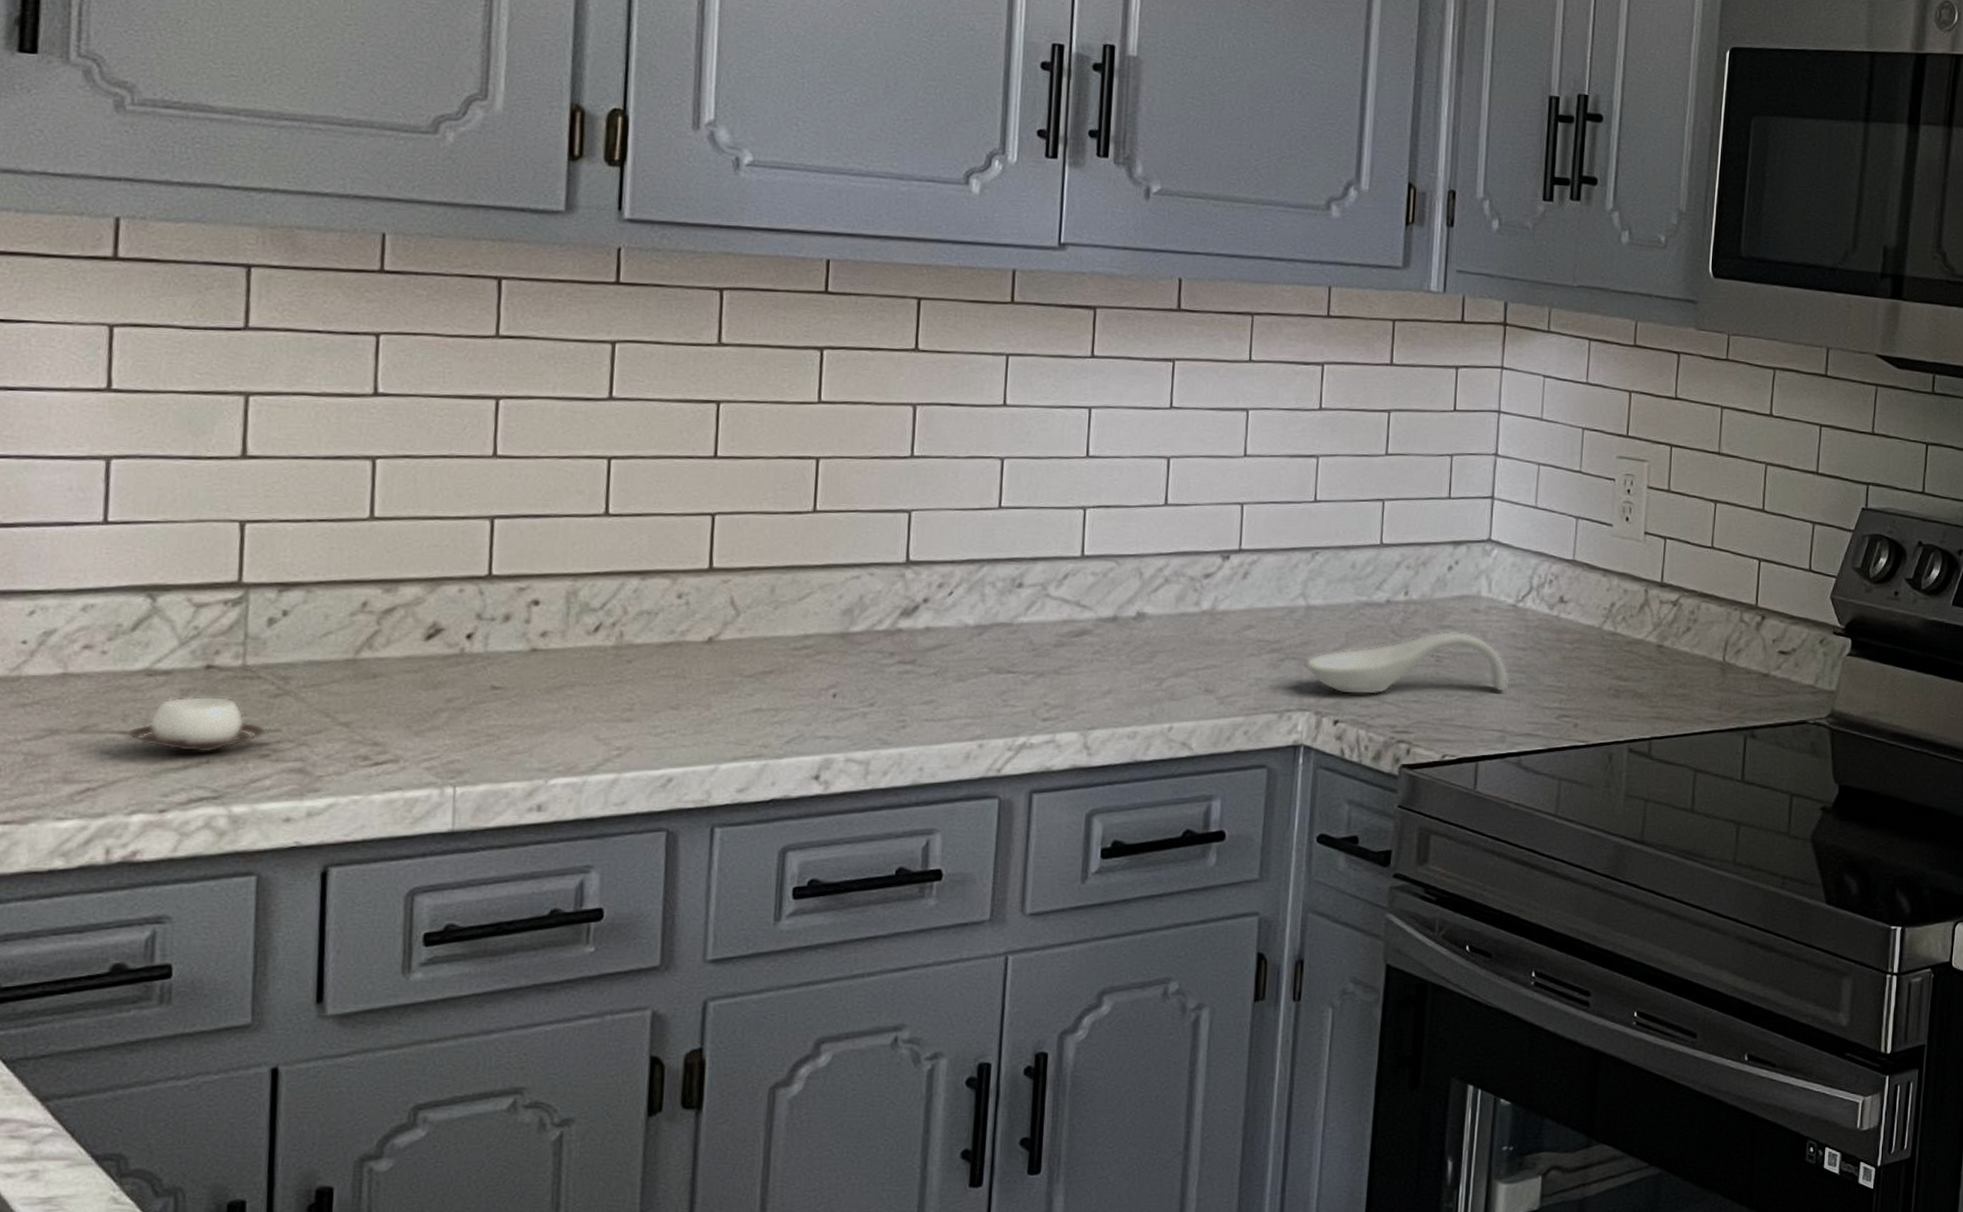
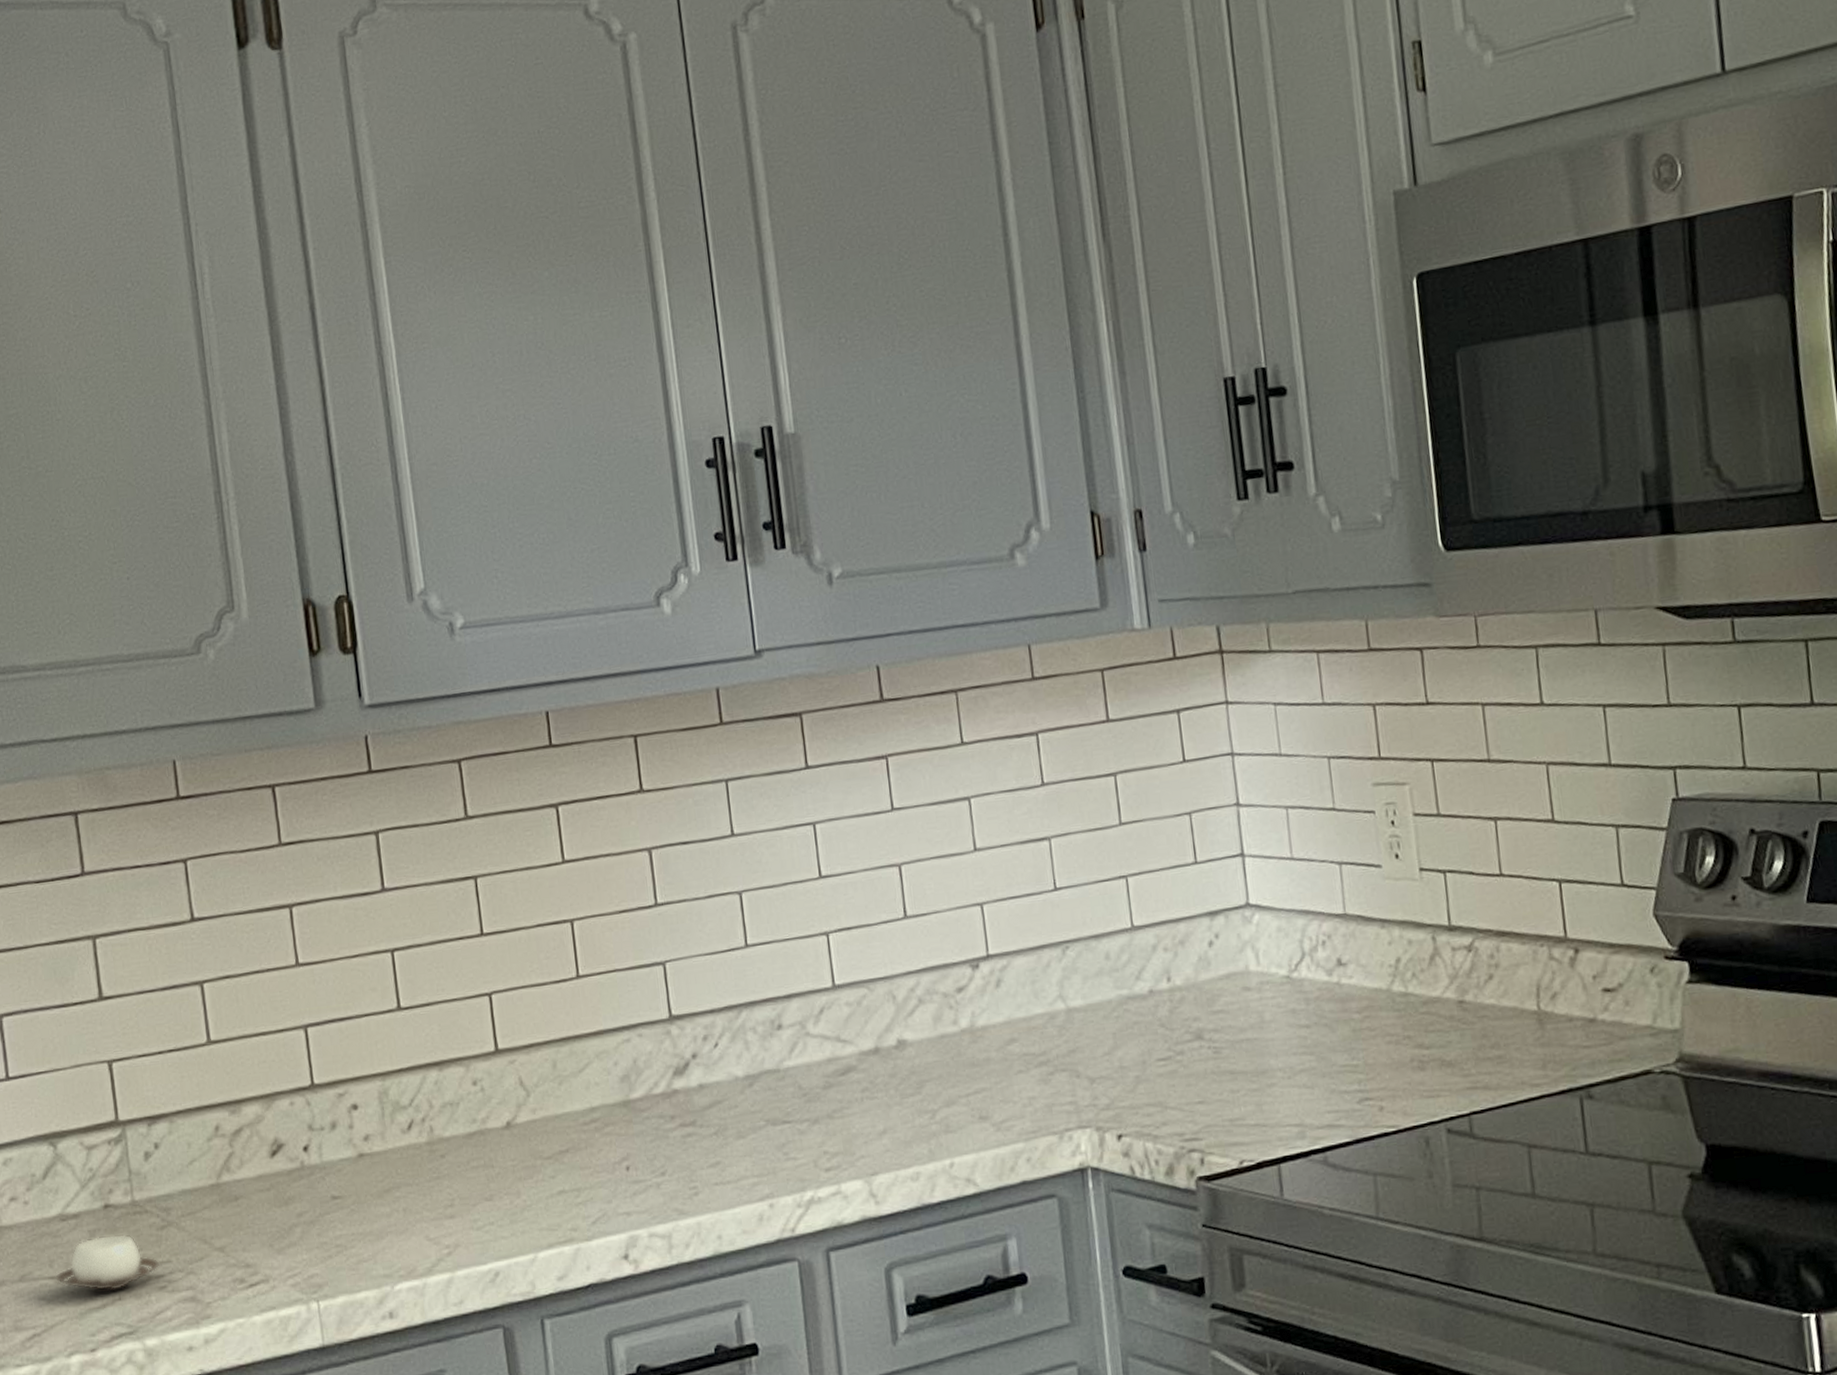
spoon rest: present [1305,631,1509,695] -> none [1077,1015,1299,1104]

